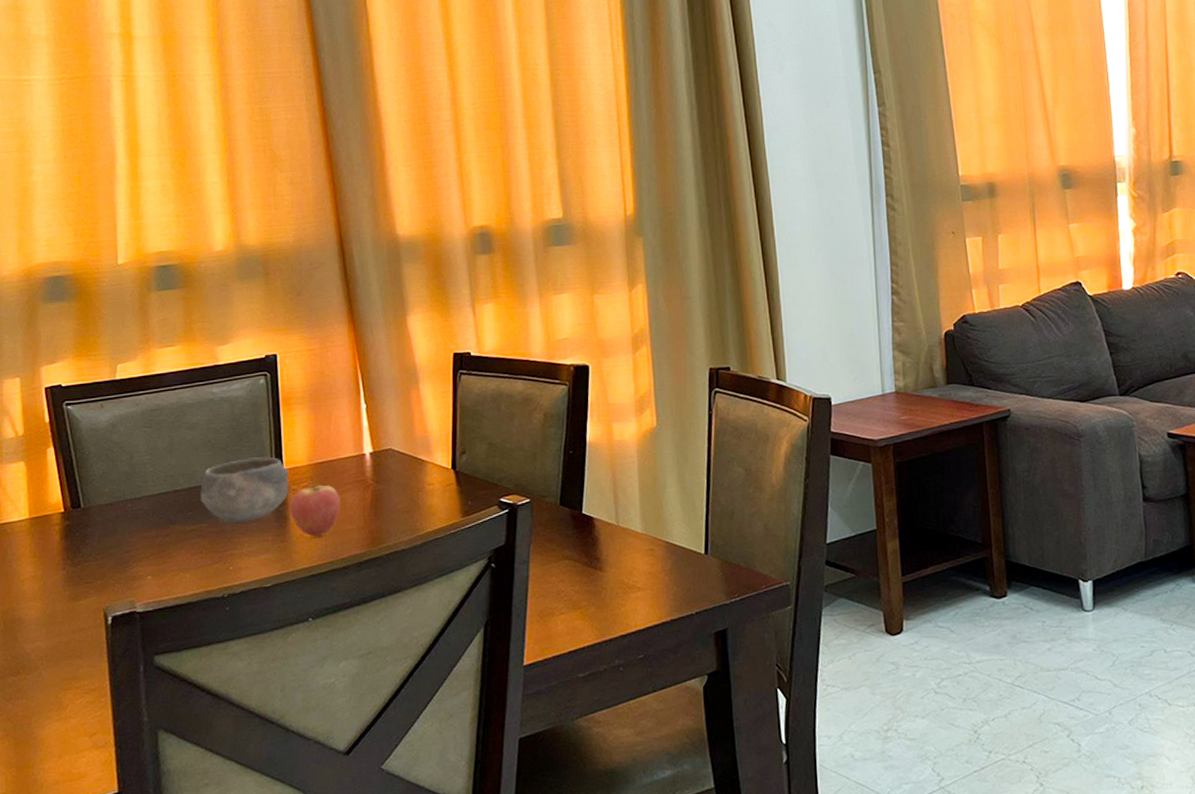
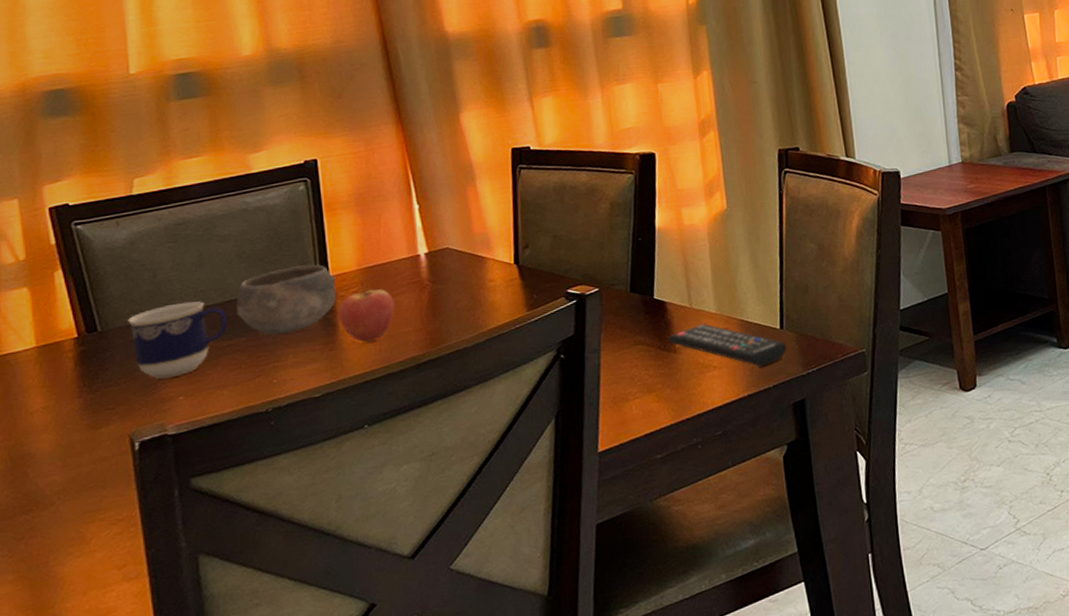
cup: none [107,485,192,558] -> present [128,301,228,380]
remote control: none [594,543,711,591] -> present [668,323,787,366]

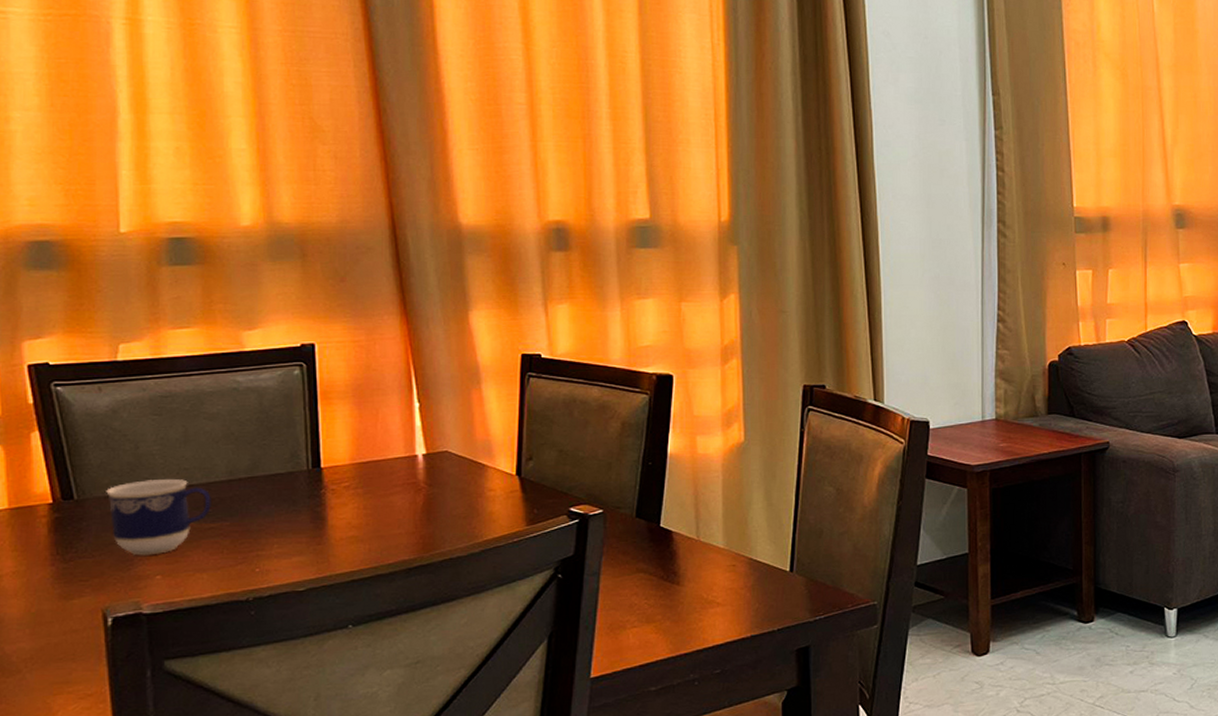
bowl: present [236,264,337,336] -> none [221,453,327,523]
fruit: present [339,283,396,342] -> none [328,478,389,540]
remote control: present [668,323,787,366] -> none [671,558,795,608]

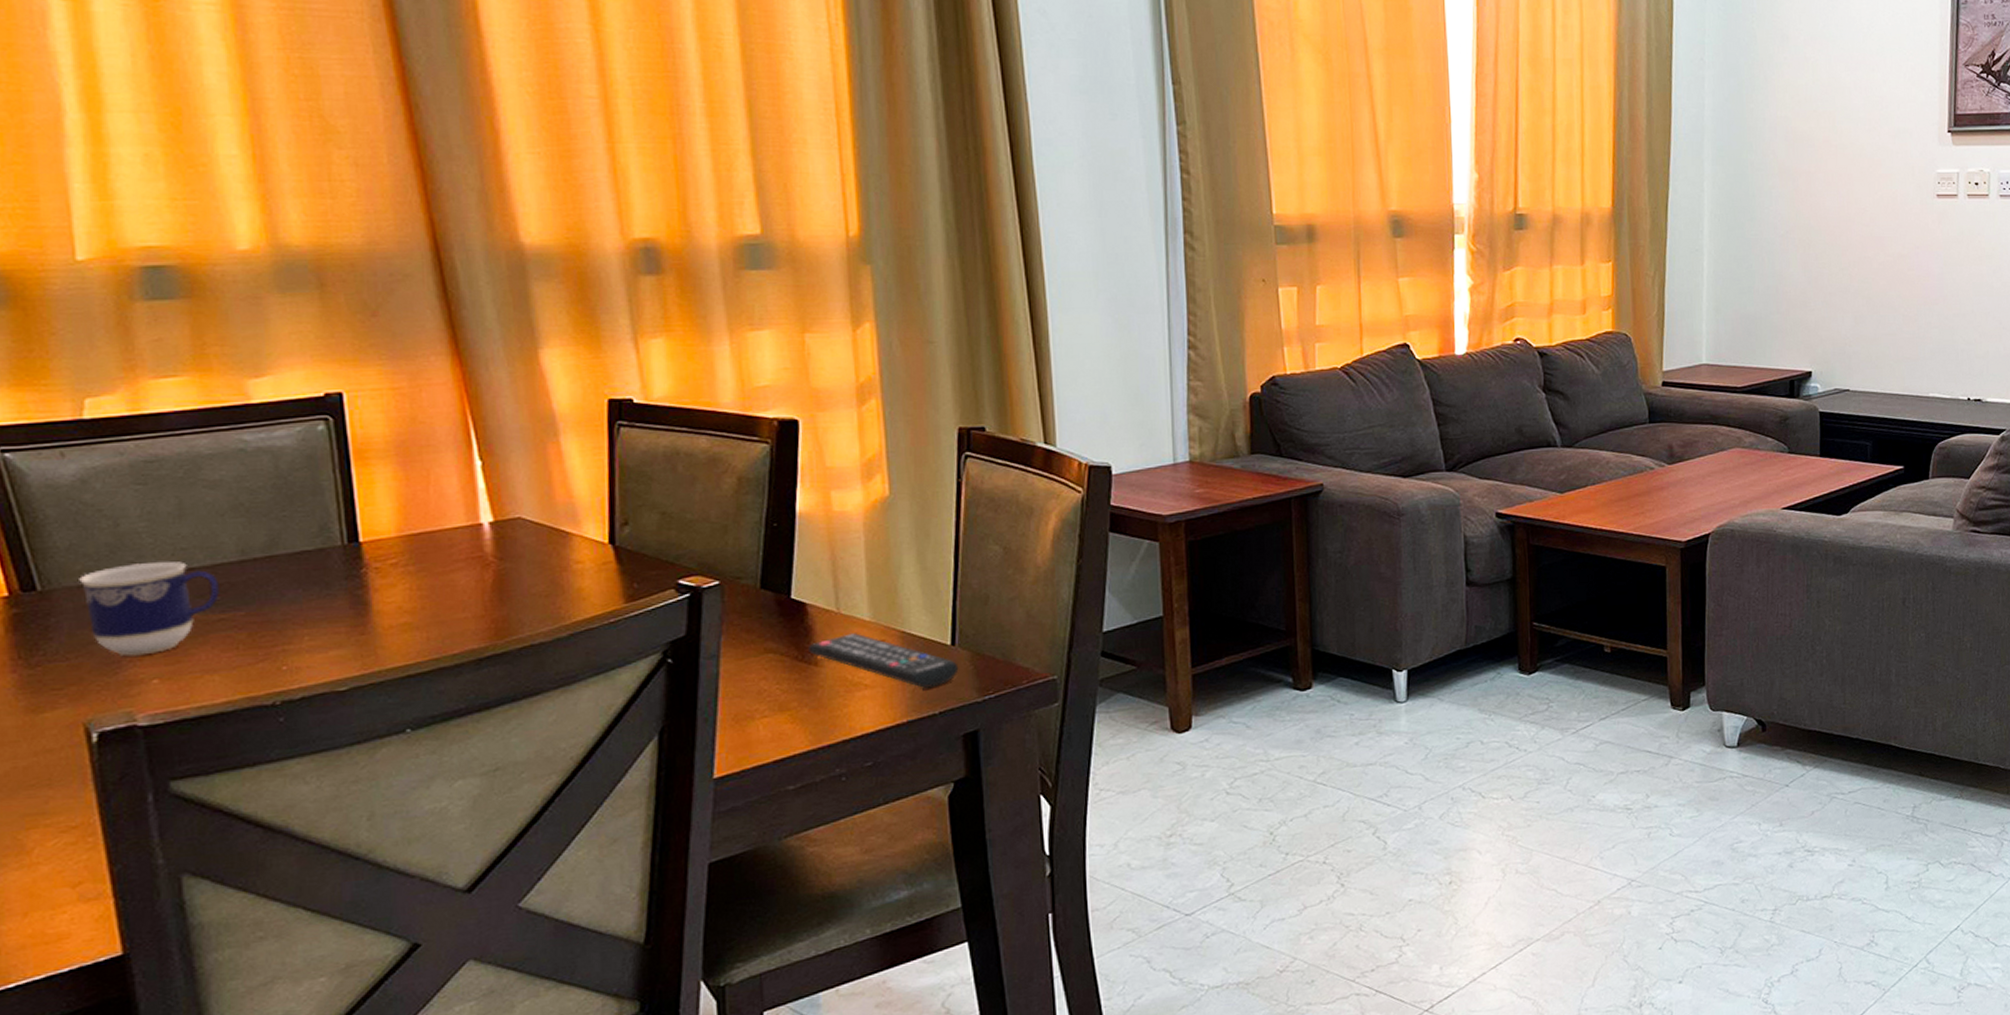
remote control: none [671,558,795,608] -> present [807,633,959,688]

